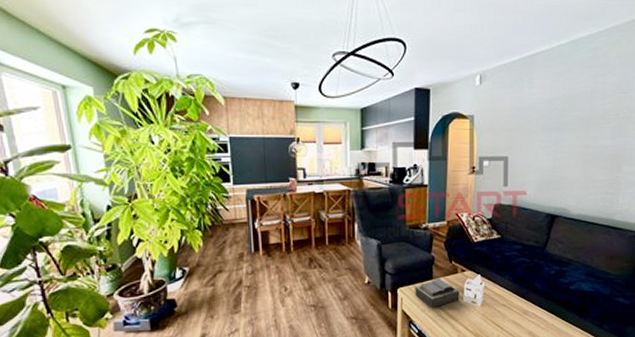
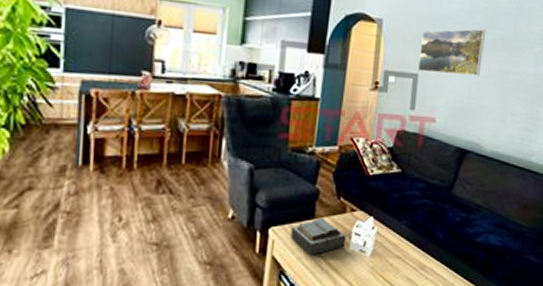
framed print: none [507,113,565,154] -> present [417,28,486,76]

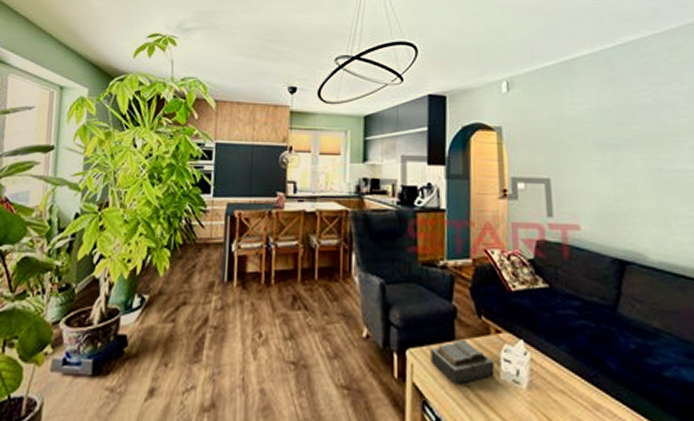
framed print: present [417,28,486,76] -> none [547,127,624,177]

